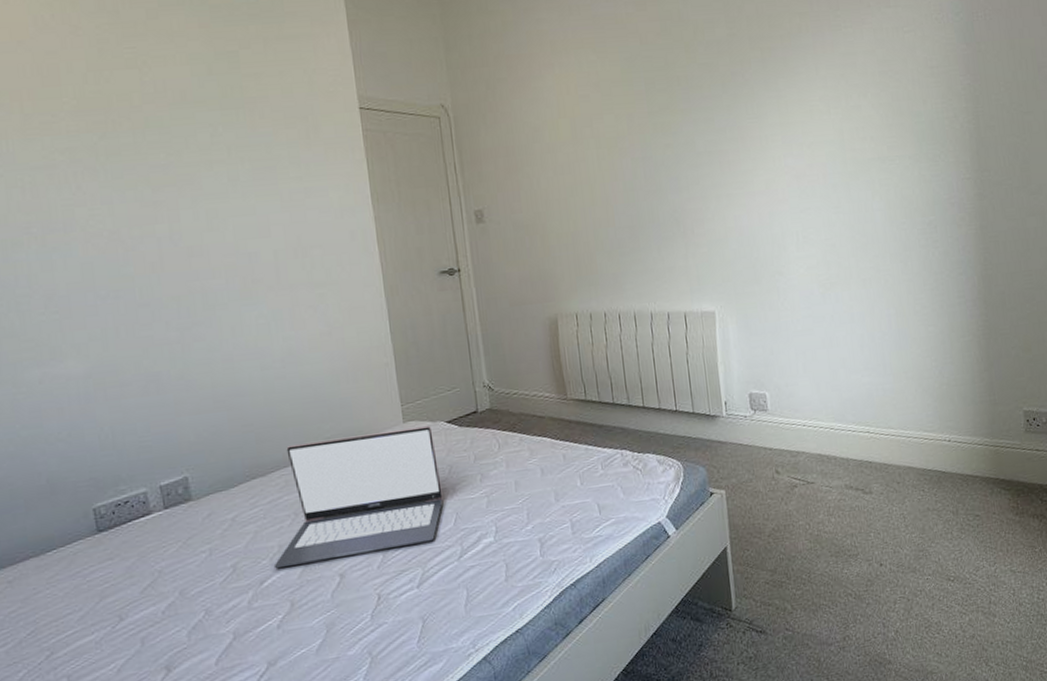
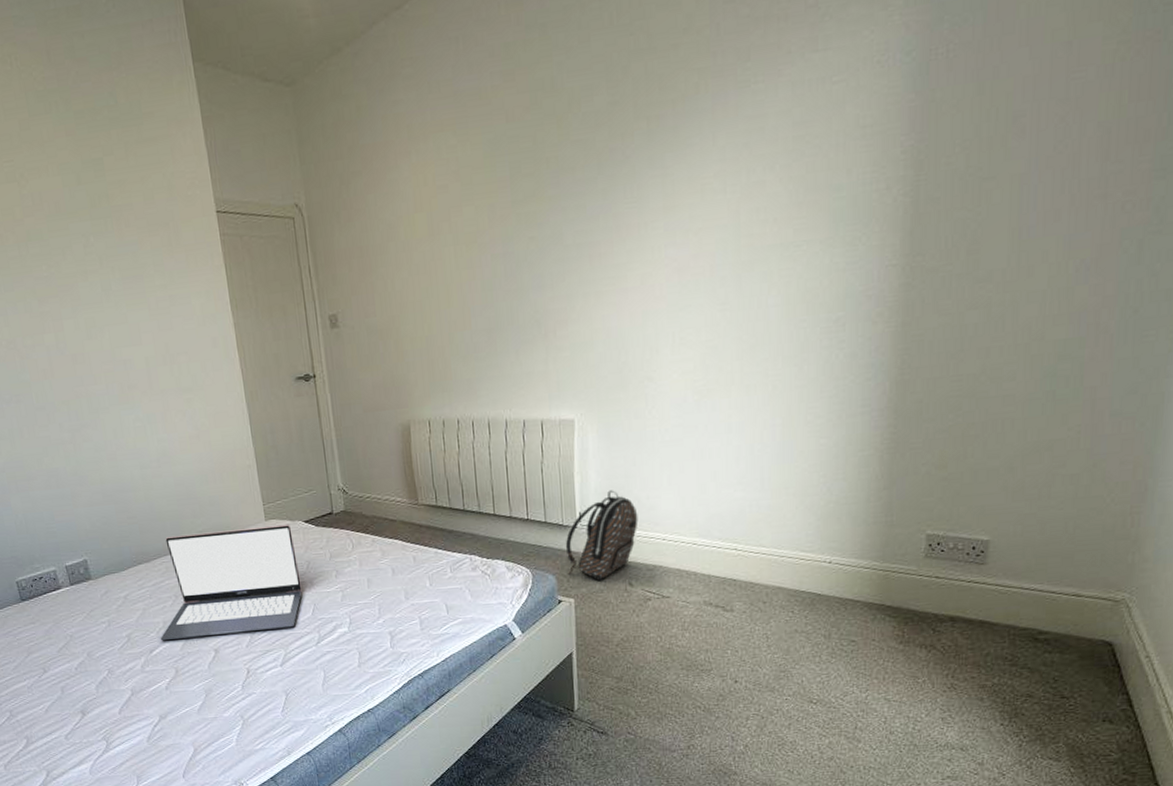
backpack: none [713,379,780,470] -> present [565,490,639,580]

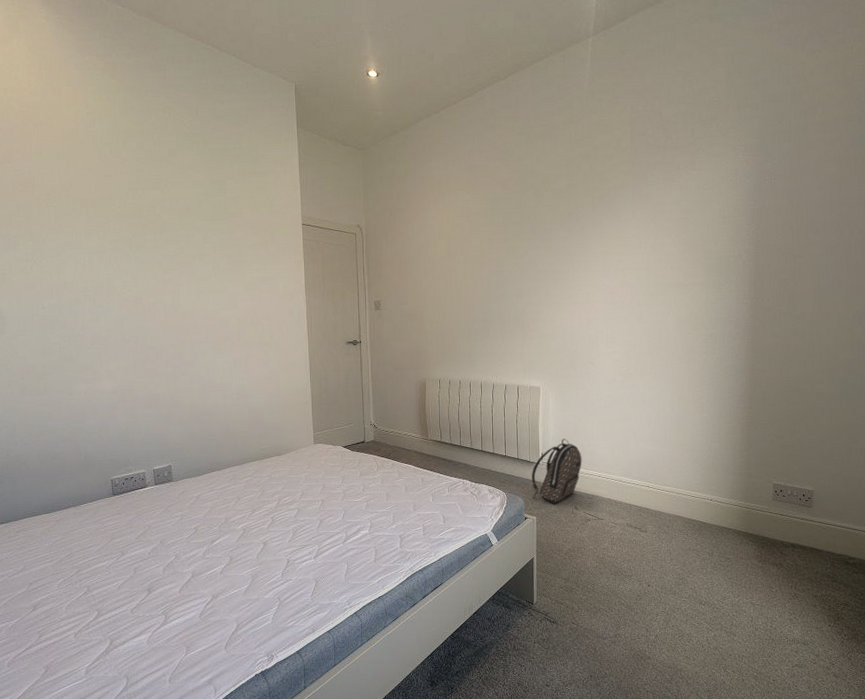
laptop: present [160,525,302,641] -> none [221,449,336,534]

